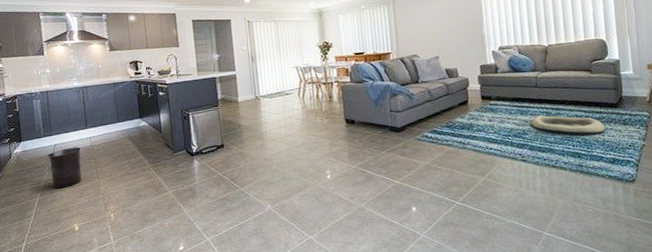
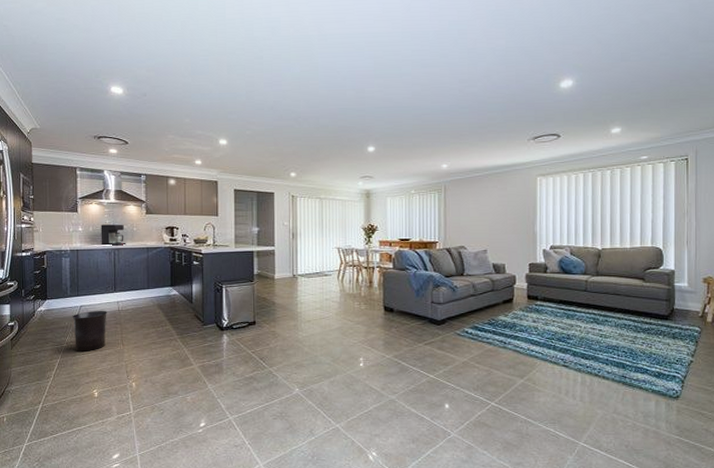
coffee maker: none [67,62,94,86] -> present [101,224,126,247]
dog bed: present [531,115,606,136] -> none [577,321,654,347]

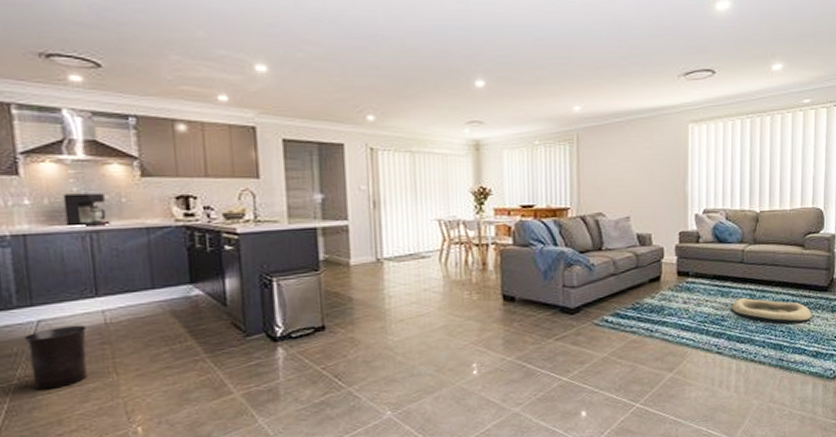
dog bed: none [577,321,654,347] -> present [732,298,812,325]

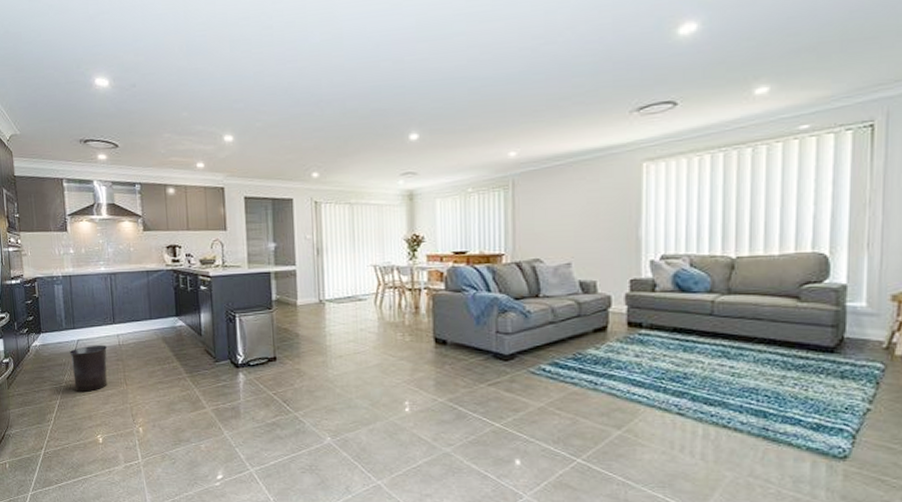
coffee maker: present [63,193,111,229] -> none [93,244,124,271]
dog bed: present [732,298,812,325] -> none [697,355,811,389]

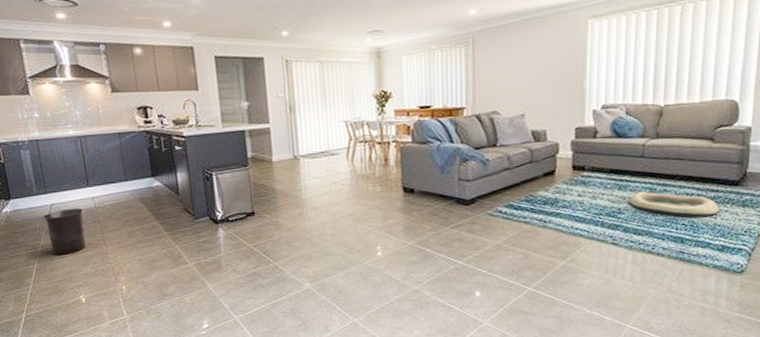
dog bed: none [697,355,811,389] -> present [629,192,720,218]

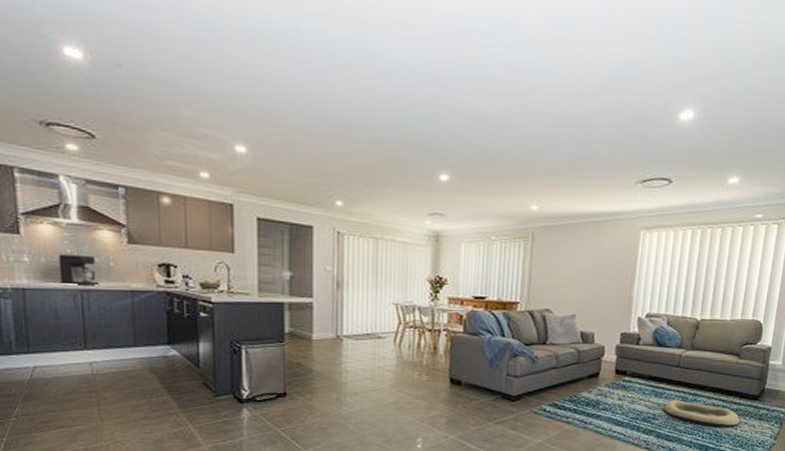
waste bin: present [43,208,86,255] -> none [21,373,75,428]
coffee maker: none [59,106,94,135] -> present [58,254,100,287]

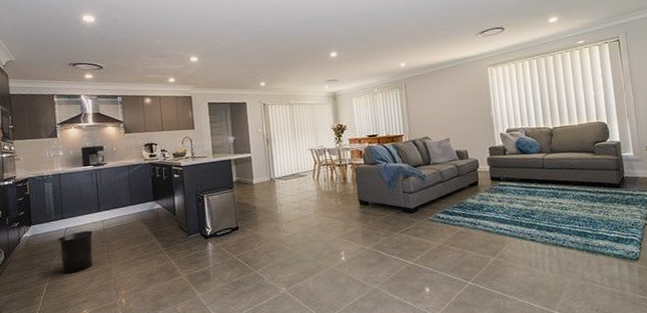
waste bin: none [21,373,75,428] -> present [58,230,93,274]
dog bed: present [663,400,740,428] -> none [539,195,609,216]

